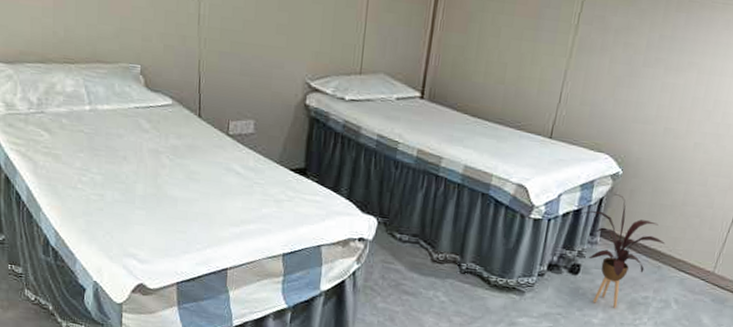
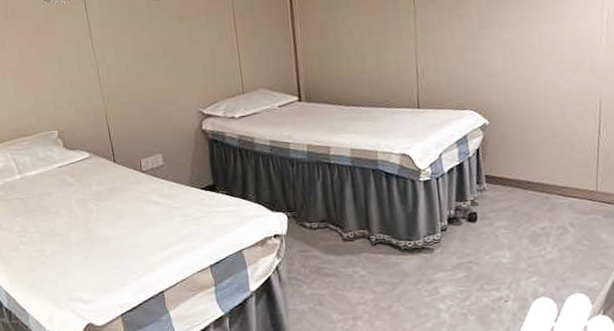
house plant: present [584,194,666,308] -> none [466,142,546,245]

